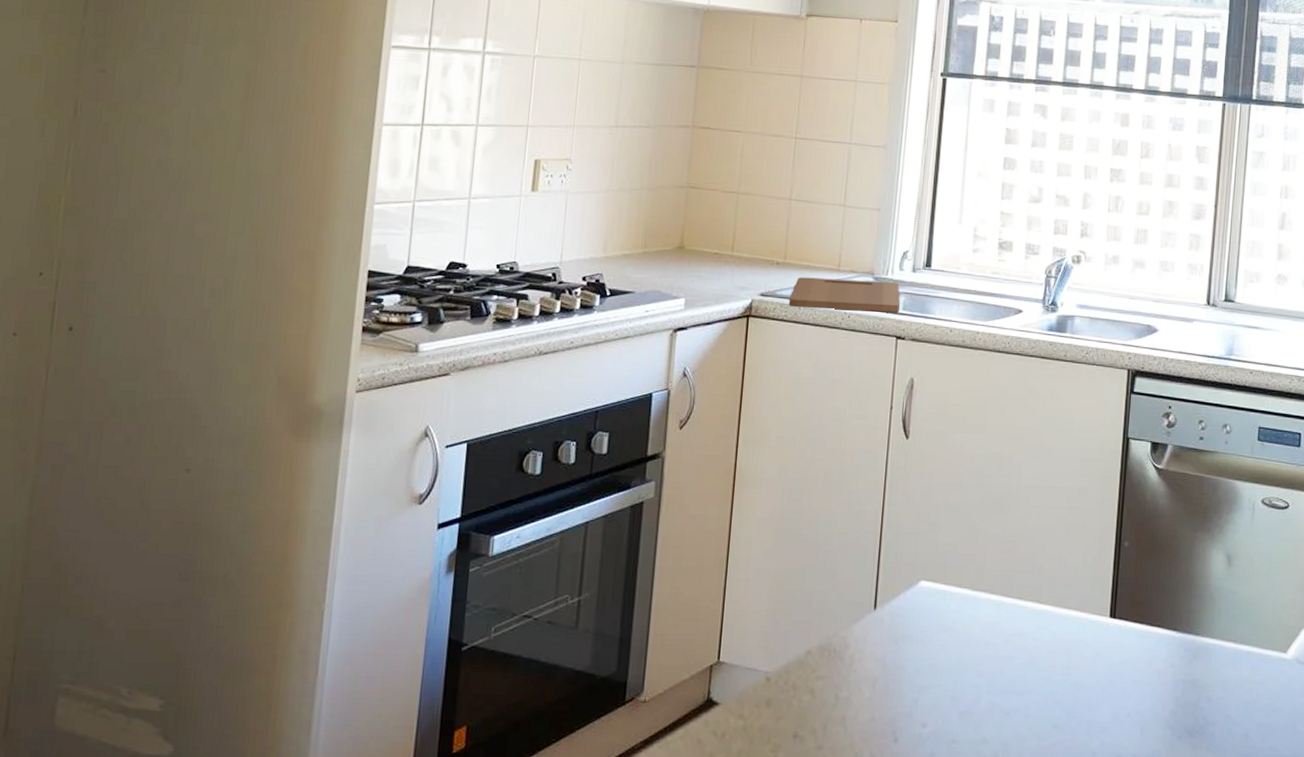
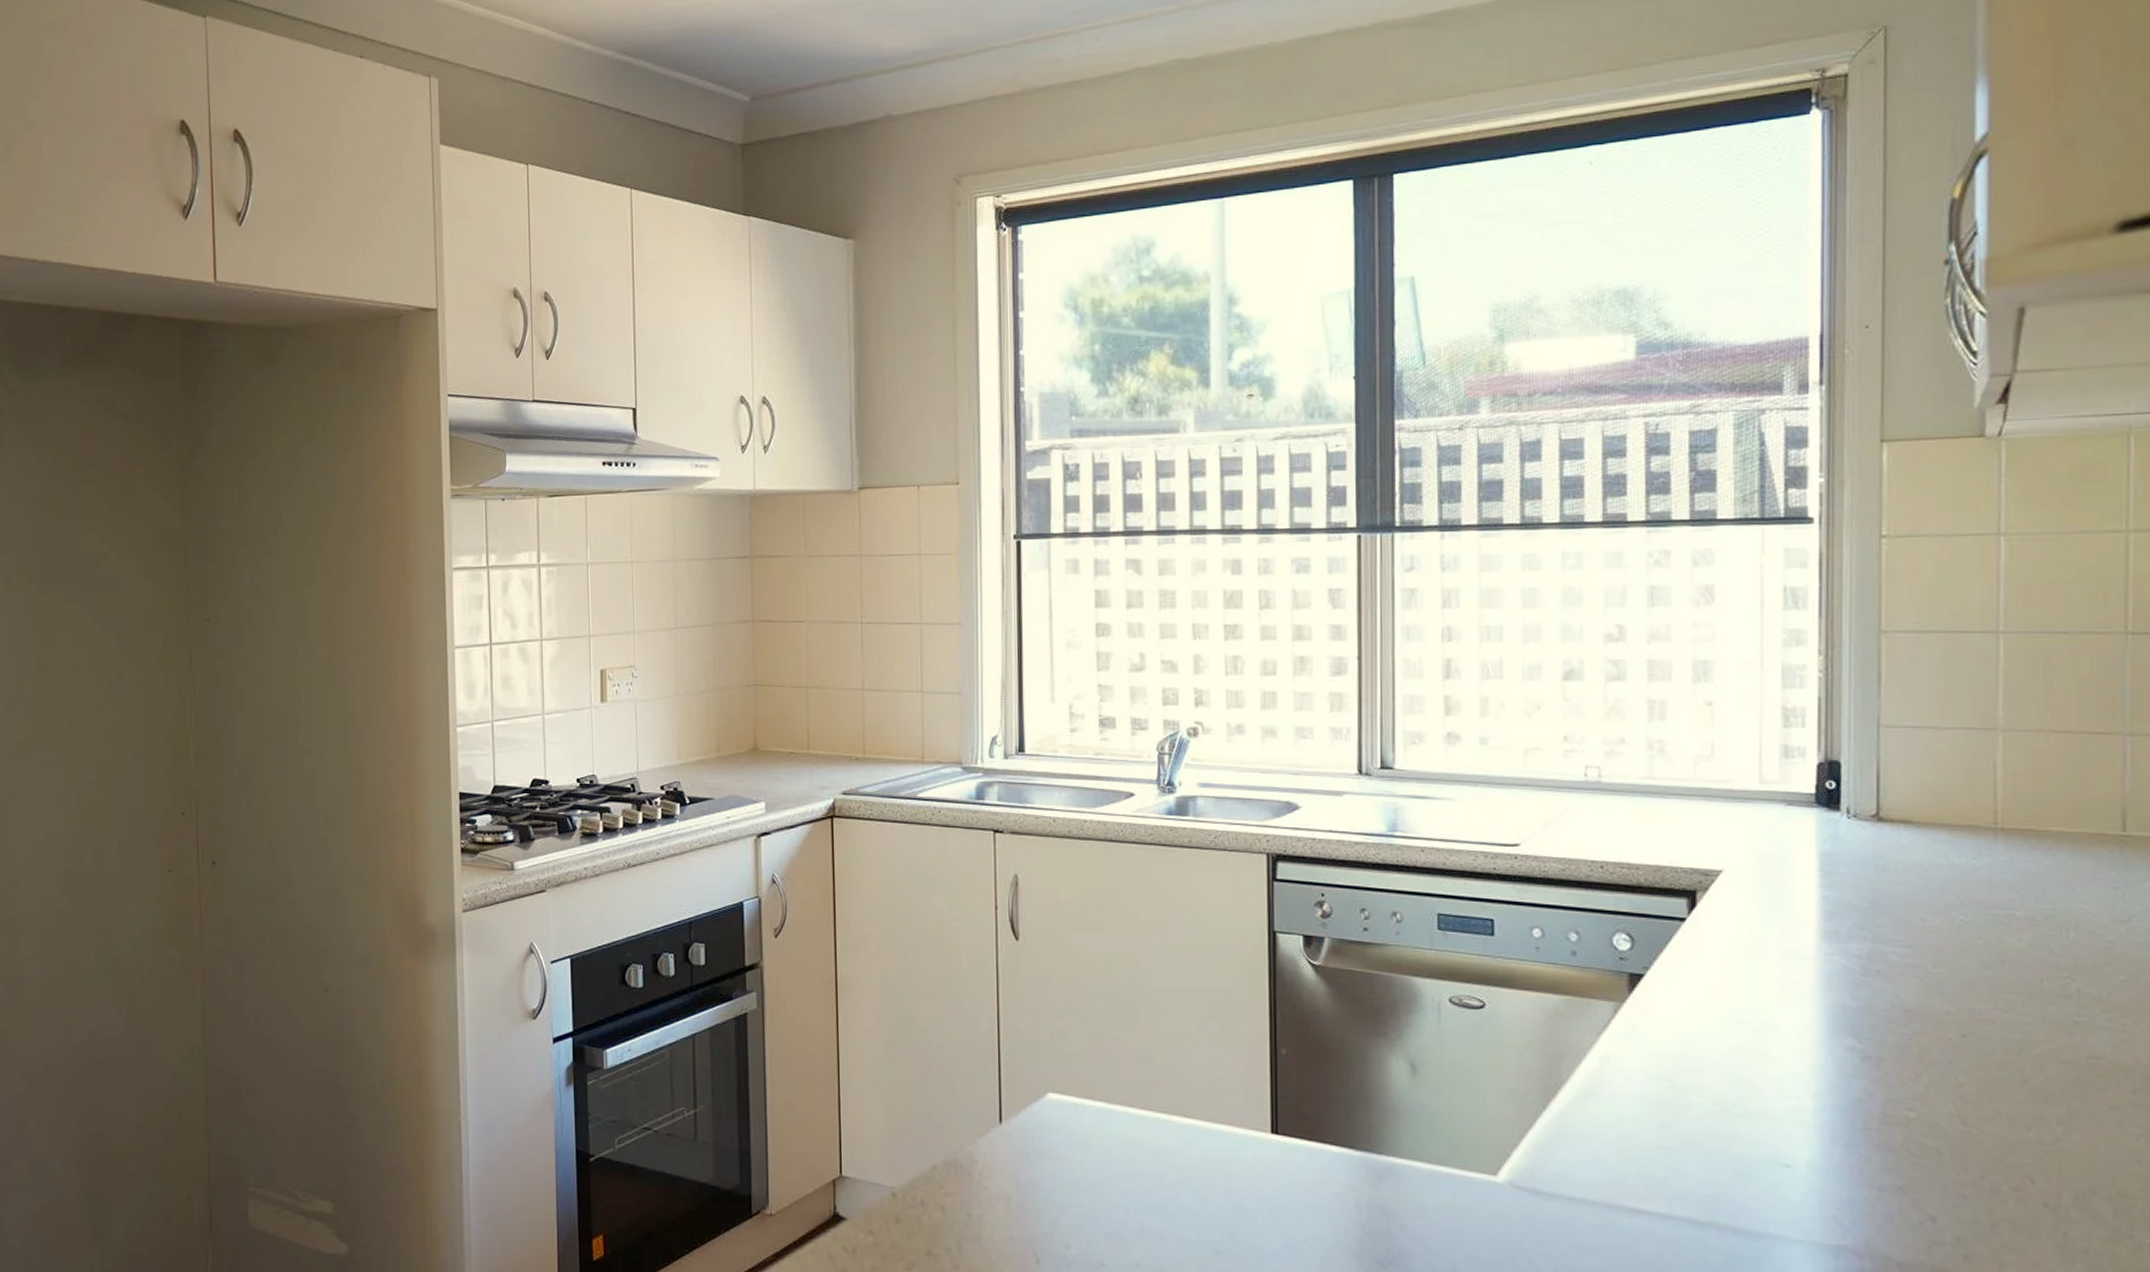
cutting board: present [788,277,900,313] -> none [873,771,994,805]

